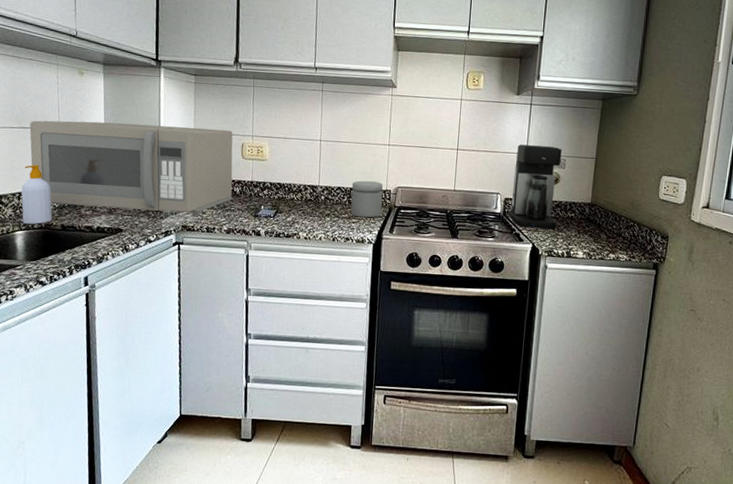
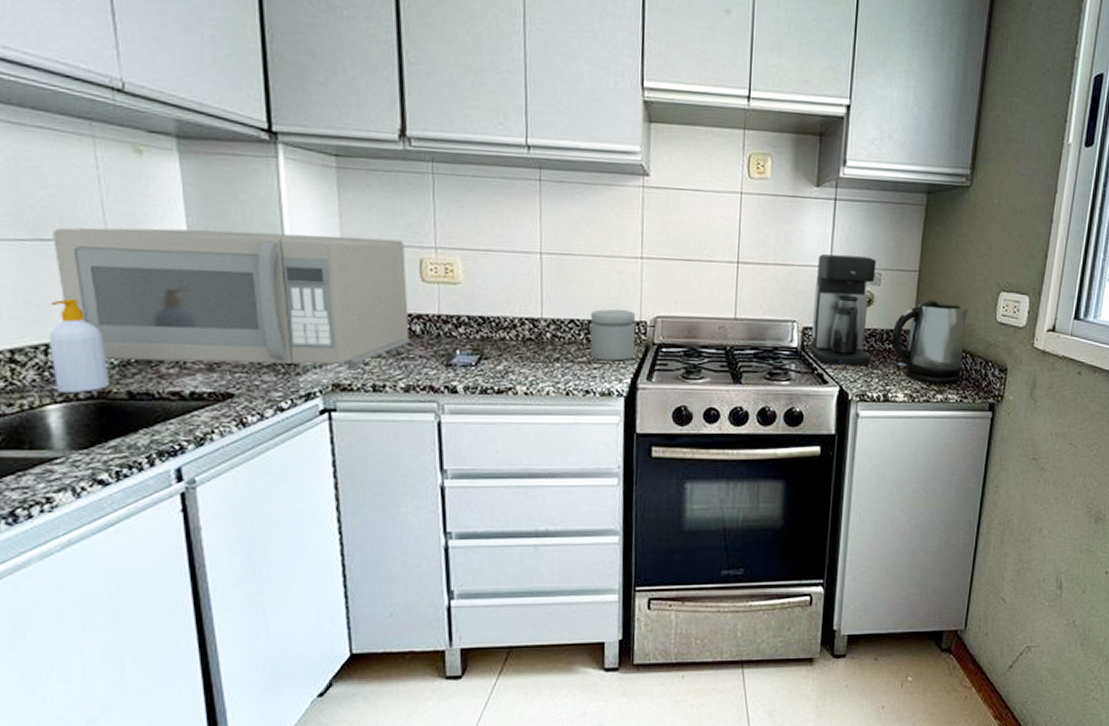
kettle: none [573,180,636,247] -> present [891,299,968,385]

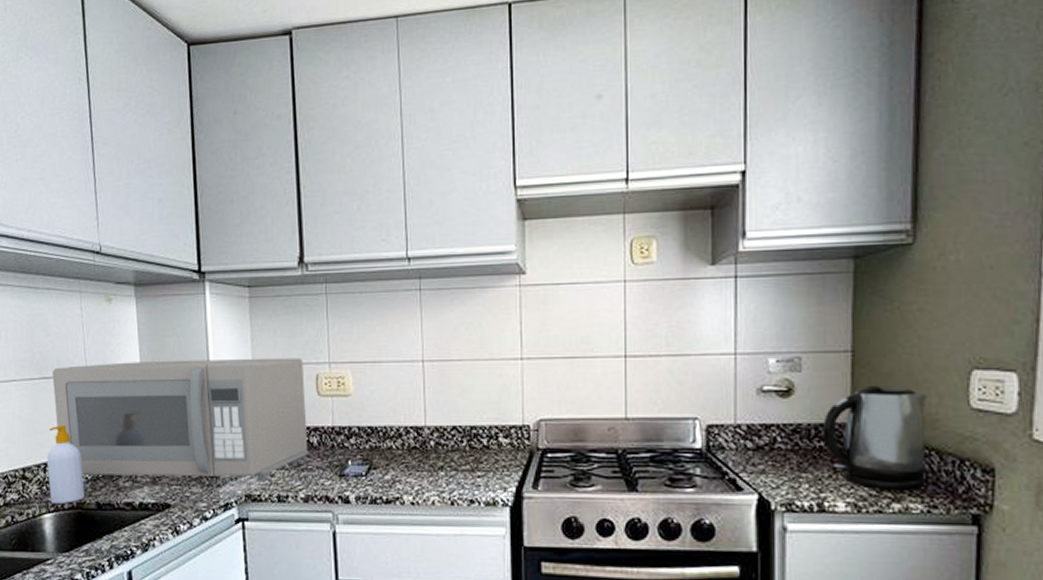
jar: present [590,309,636,362] -> none [472,414,519,469]
coffee maker: present [810,254,876,367] -> none [717,339,798,470]

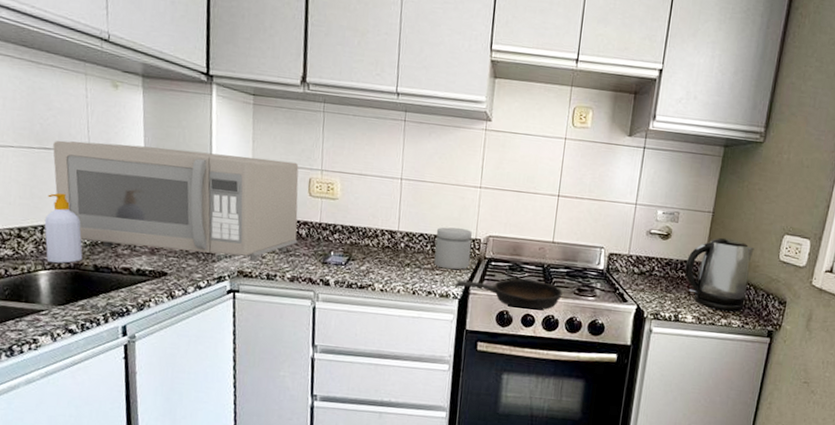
jar: none [472,414,519,469] -> present [434,227,472,270]
frying pan: none [504,471,648,512] -> present [456,278,563,310]

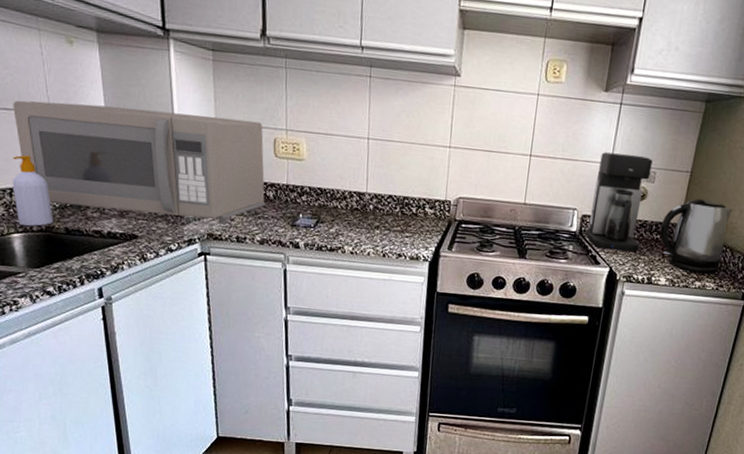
jar: present [434,227,472,270] -> none [403,188,442,233]
frying pan: present [456,278,563,310] -> none [426,240,534,273]
coffee maker: none [614,193,676,290] -> present [586,152,653,253]

